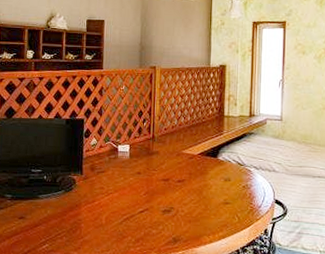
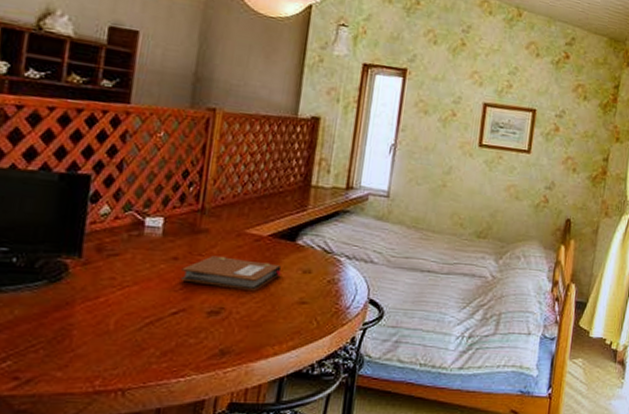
notebook: none [143,170,209,196] -> present [180,255,282,292]

